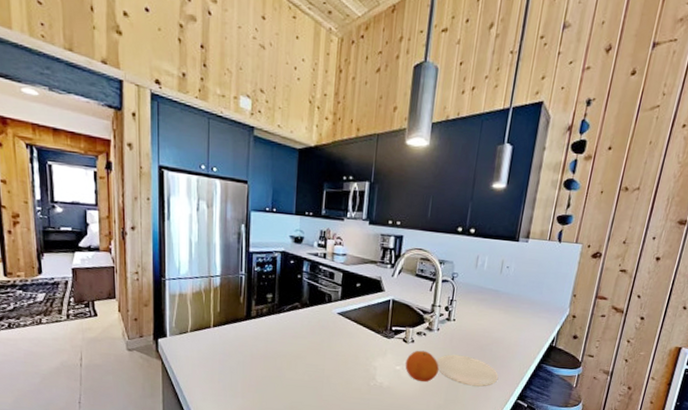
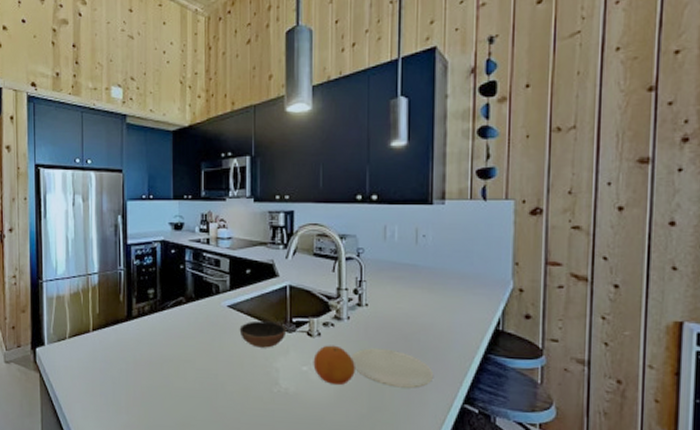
bowl: none [346,327,387,350] -> present [239,321,287,348]

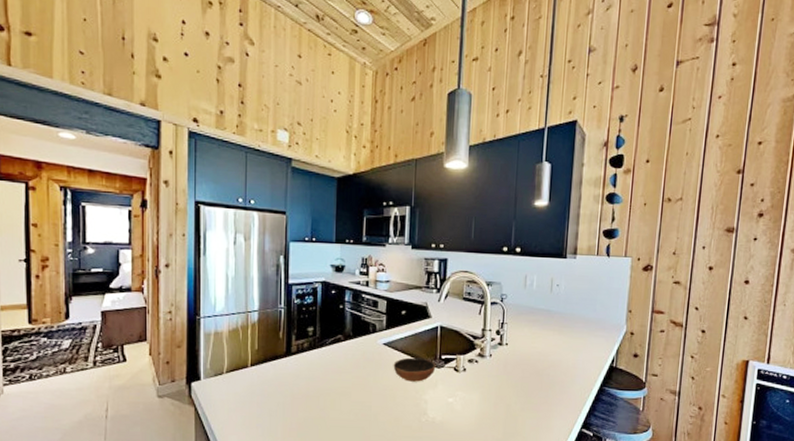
fruit: present [313,345,355,385] -> none [458,379,494,414]
plate: present [351,348,434,388] -> none [491,382,559,416]

